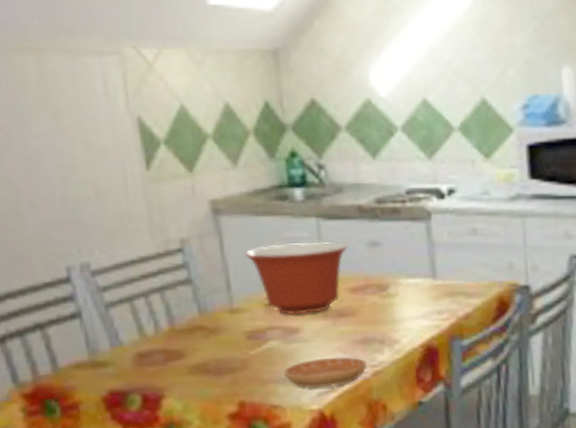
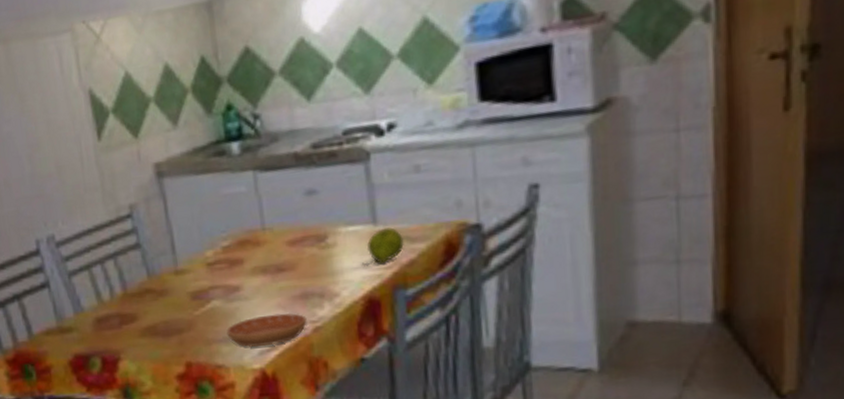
mixing bowl: present [244,241,348,315] -> none [186,194,285,273]
fruit: none [421,283,461,317] -> present [361,227,404,266]

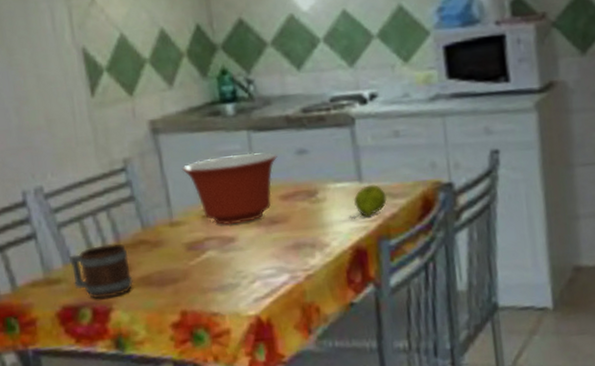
mug: none [78,292,140,348] -> present [68,243,133,299]
mixing bowl: none [186,194,285,273] -> present [181,152,277,225]
saucer: present [226,312,307,347] -> none [221,262,300,295]

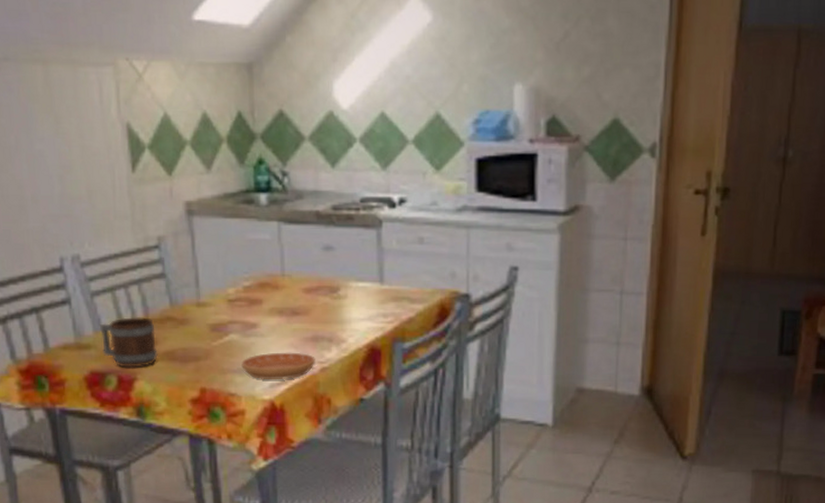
mixing bowl: present [181,152,277,225] -> none [212,244,305,311]
saucer: none [221,262,300,295] -> present [240,352,315,379]
fruit: present [349,185,387,219] -> none [367,288,405,319]

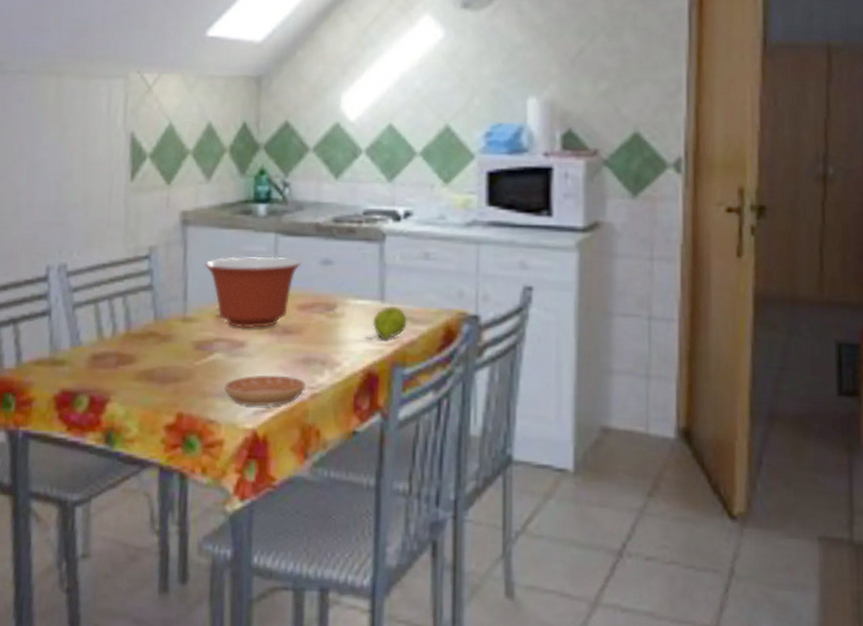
mug: present [99,317,158,368] -> none [76,331,136,388]
mixing bowl: none [212,244,305,311] -> present [204,256,301,329]
fruit: none [367,288,405,319] -> present [365,306,407,341]

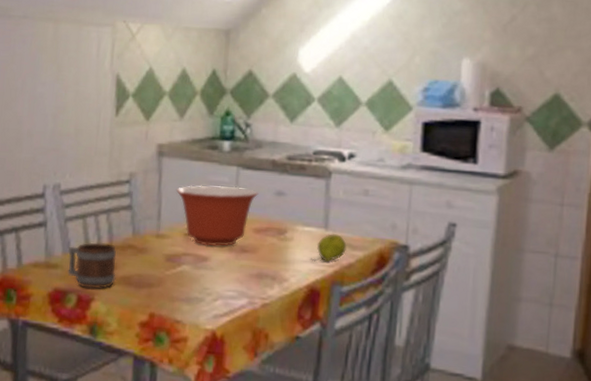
mug: none [76,331,136,388] -> present [67,242,117,289]
saucer: present [223,375,306,406] -> none [188,285,258,312]

